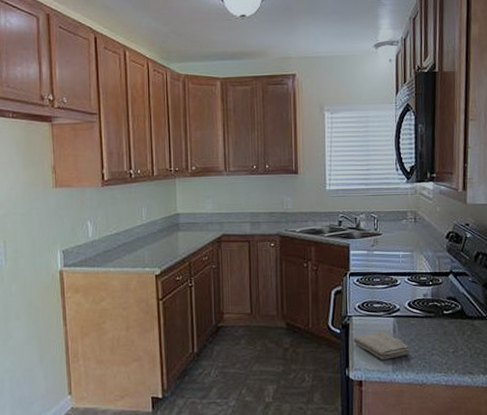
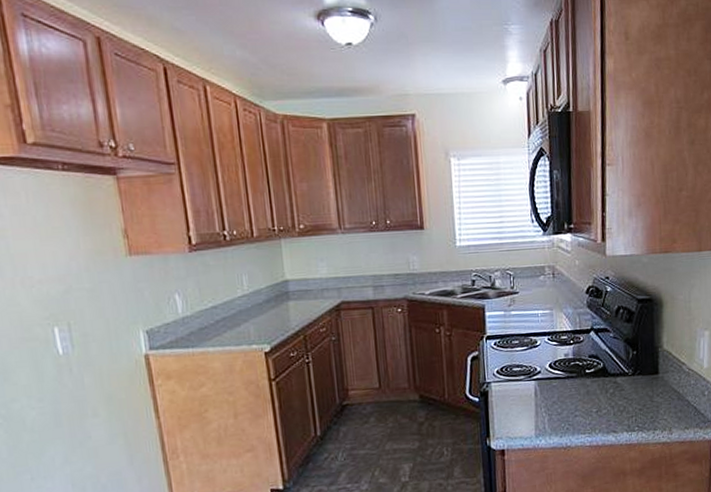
washcloth: present [353,332,410,361] -> none [493,397,553,427]

